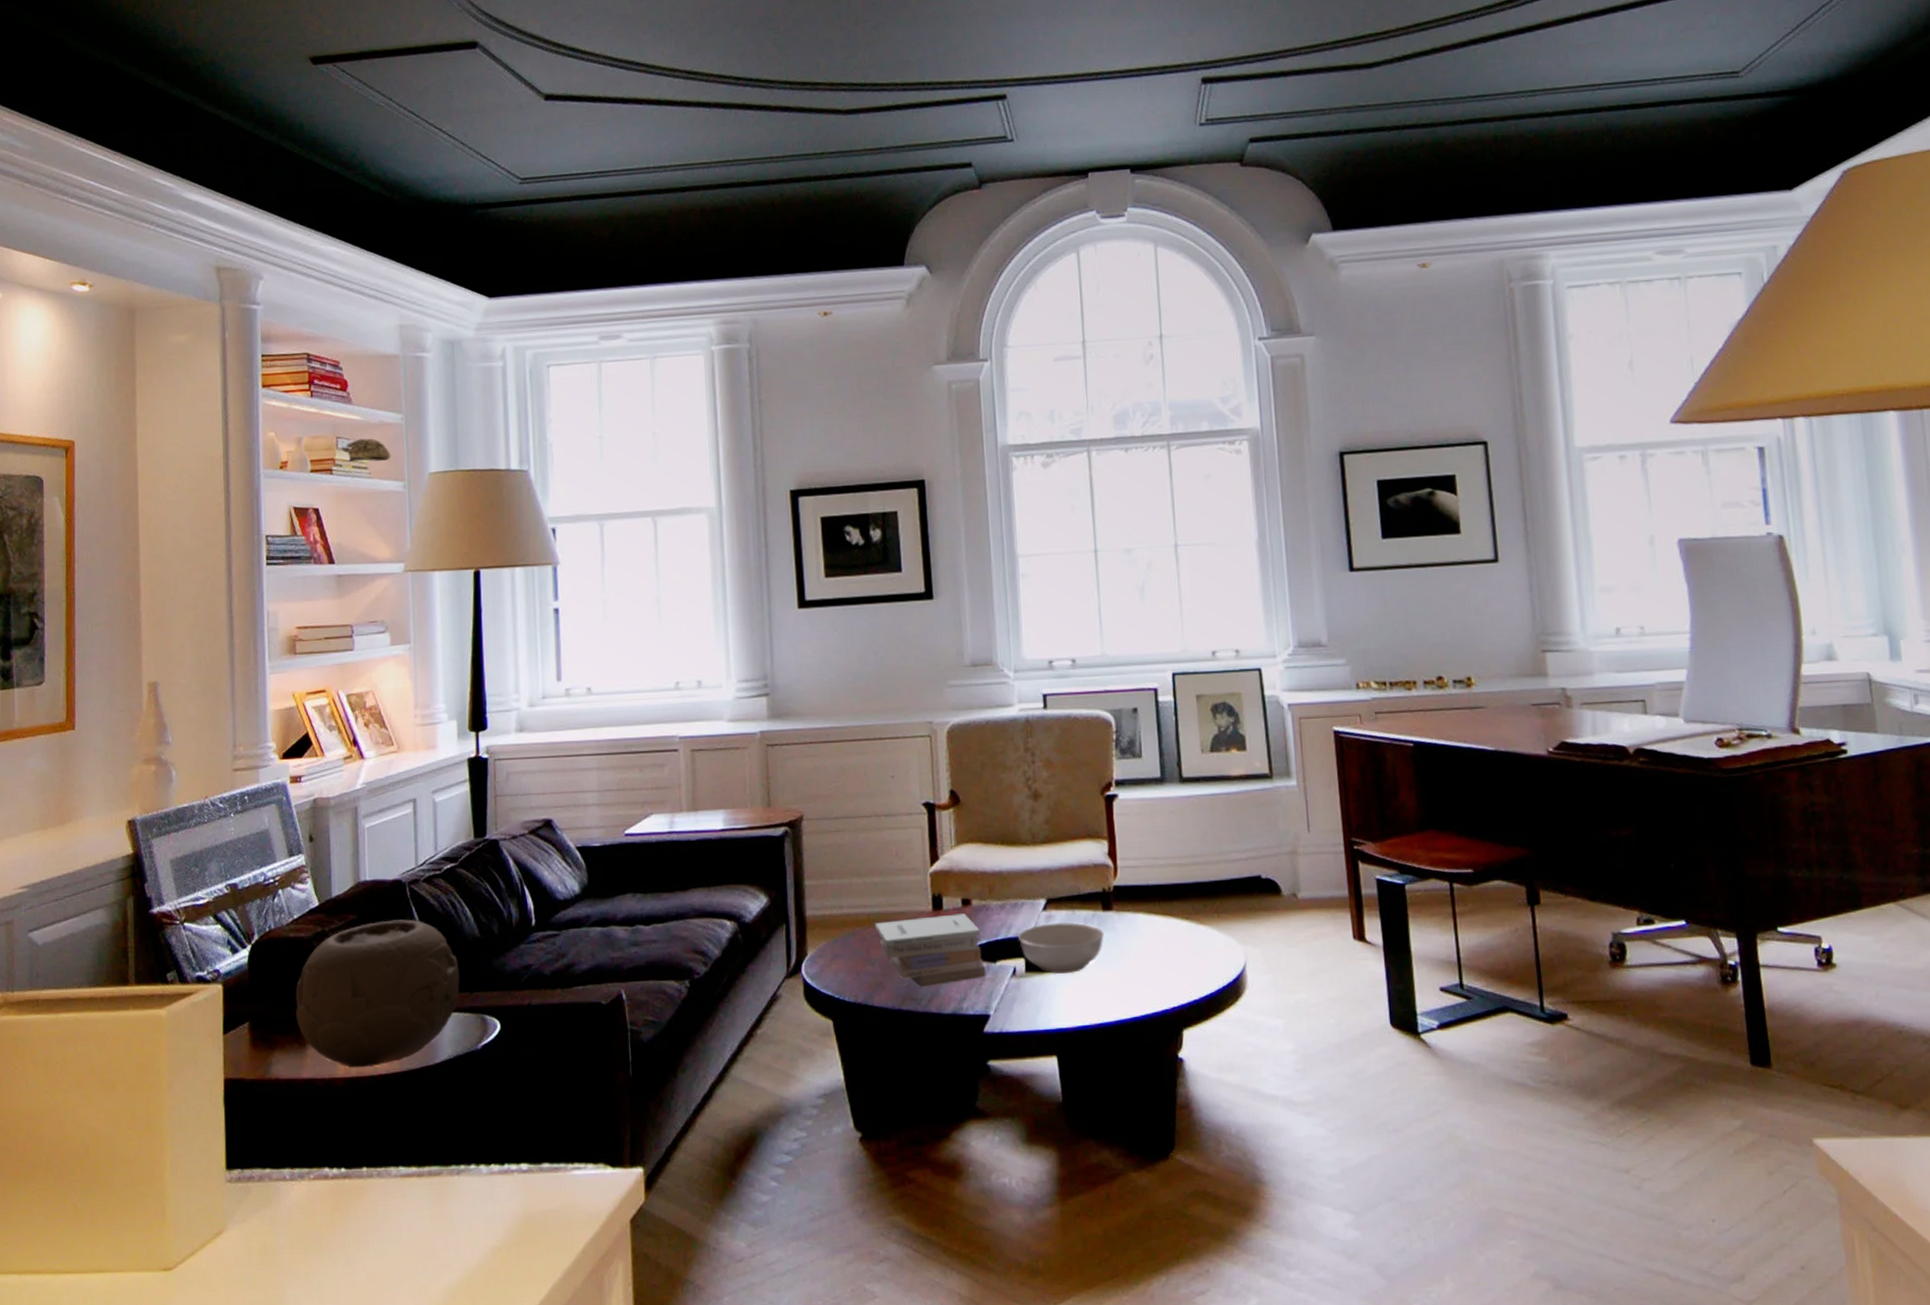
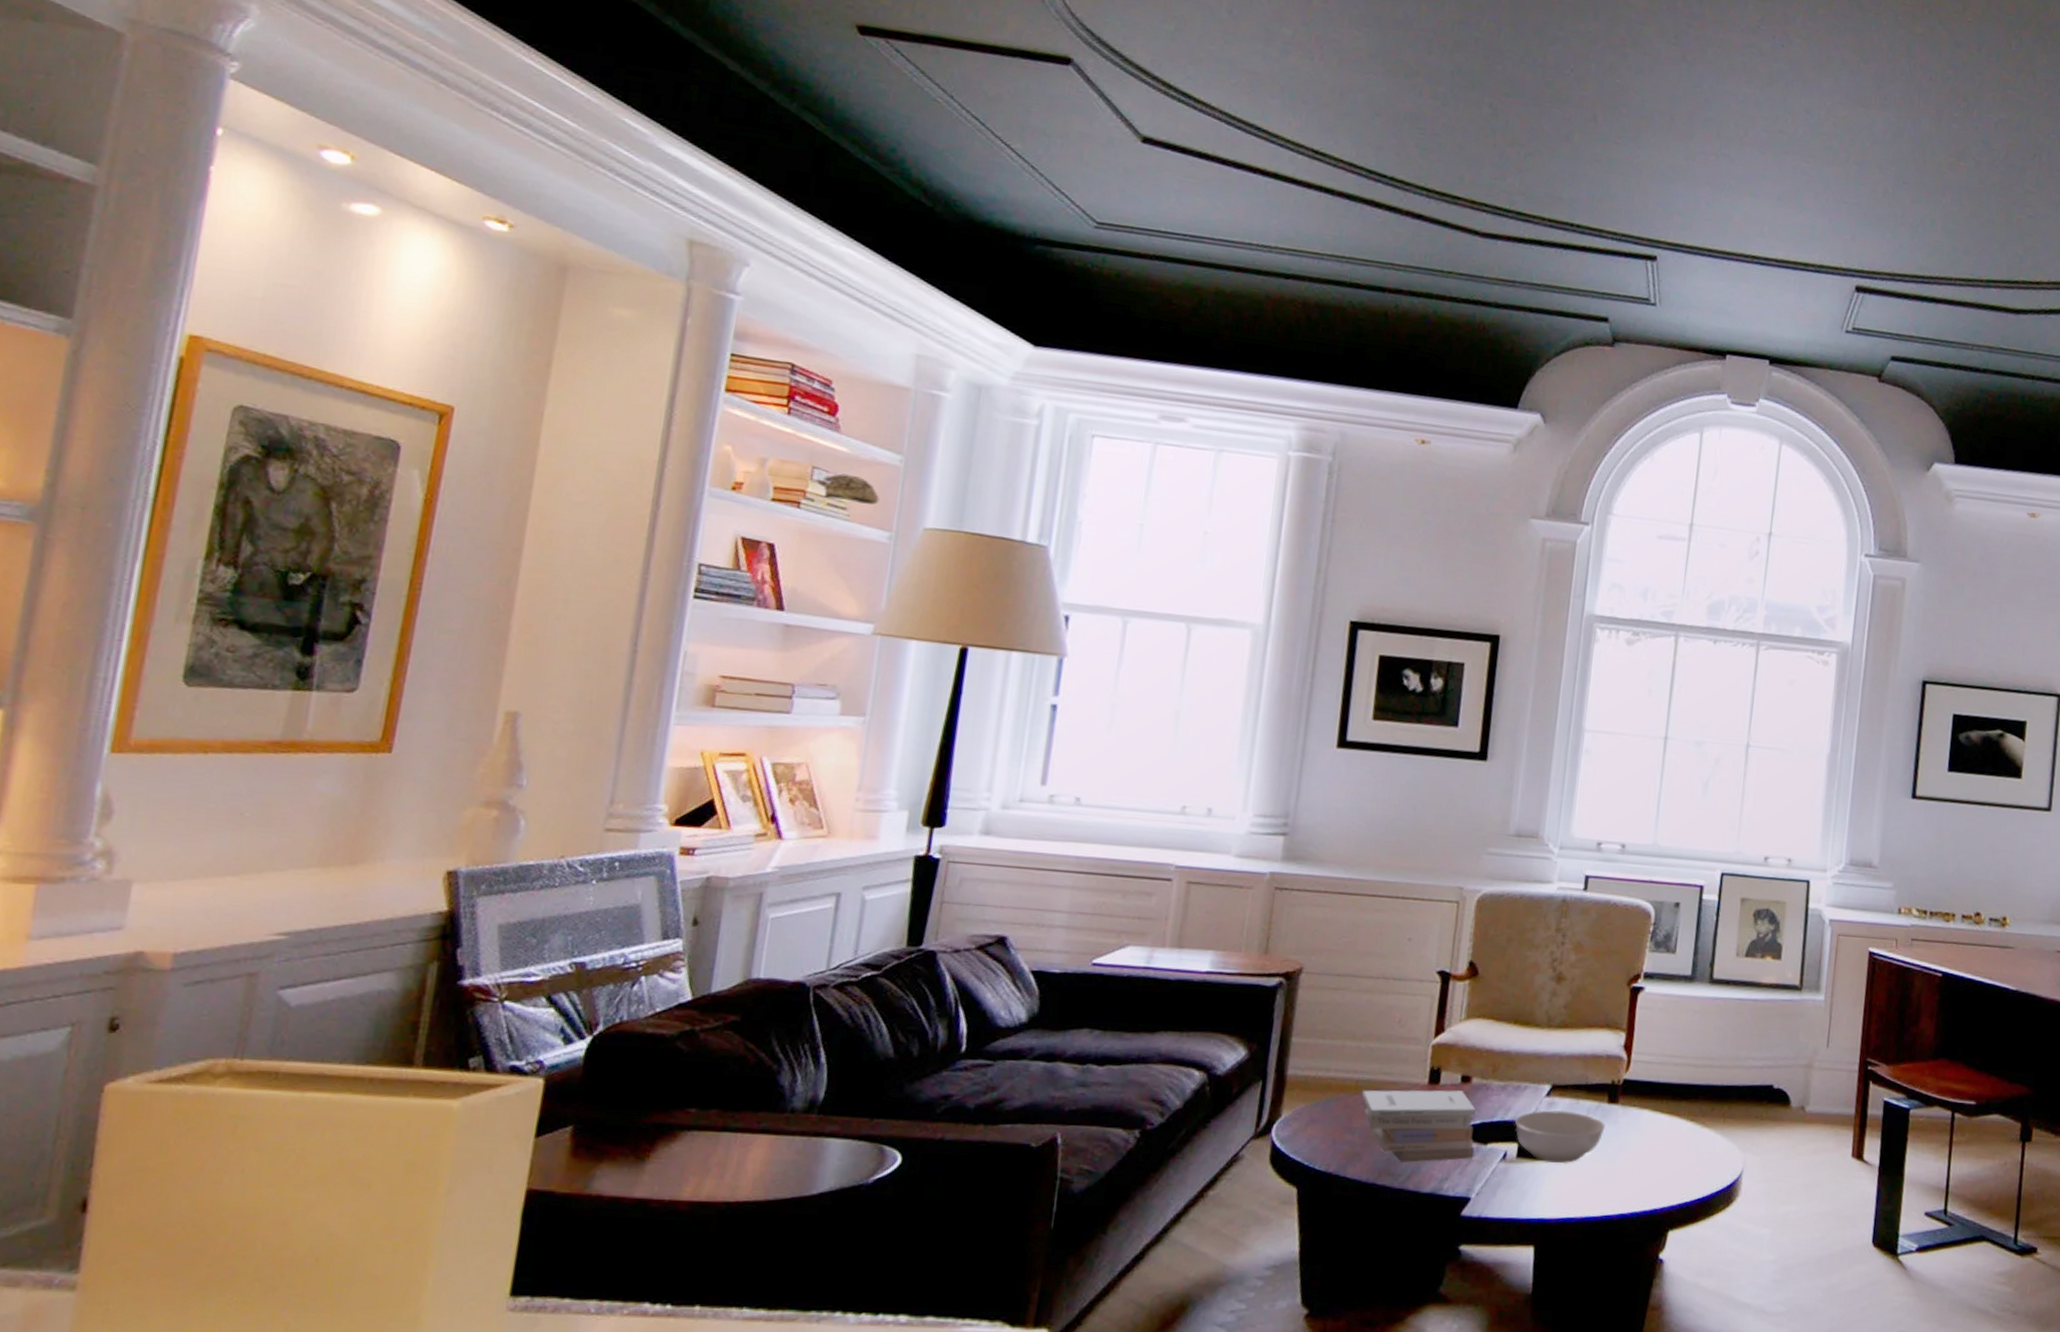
decorative bowl: present [295,919,460,1067] -> none [637,1027,861,1192]

